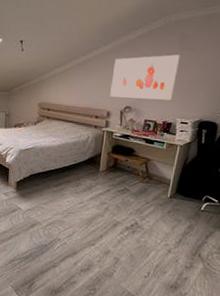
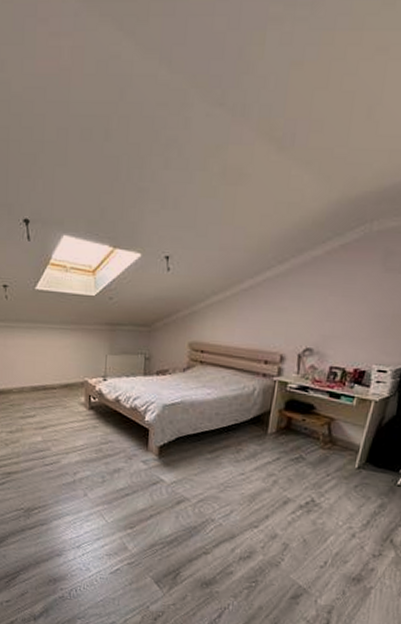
wall art: present [110,54,180,100] -> none [285,278,382,341]

